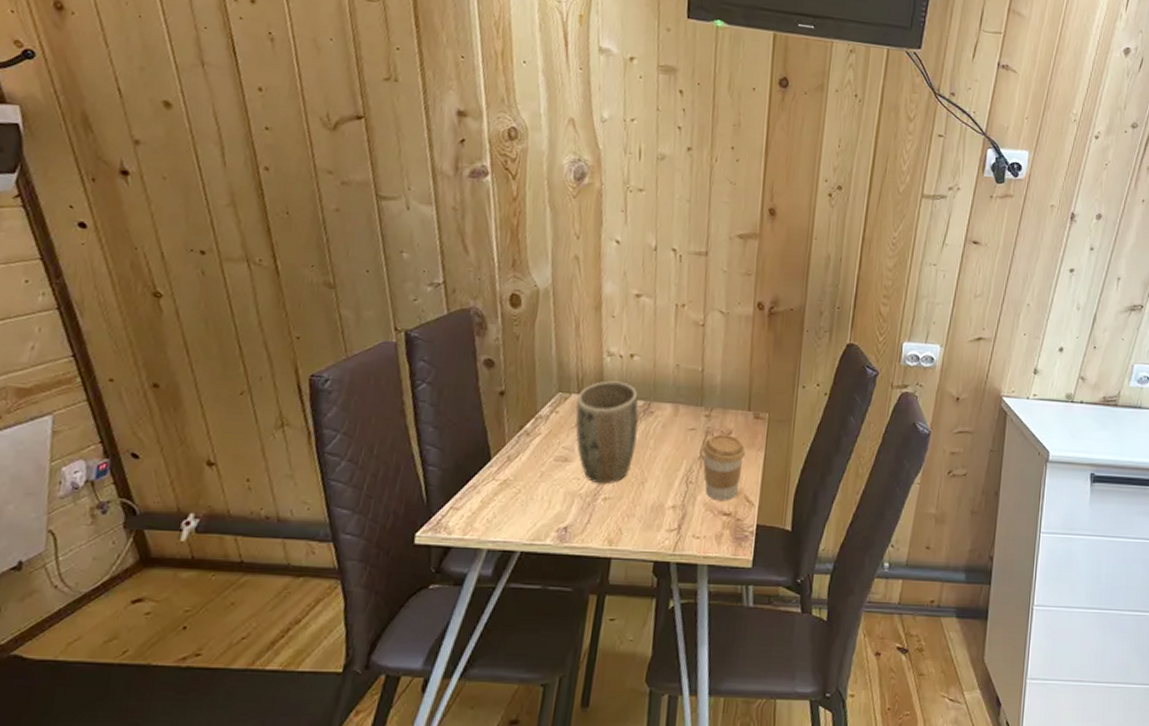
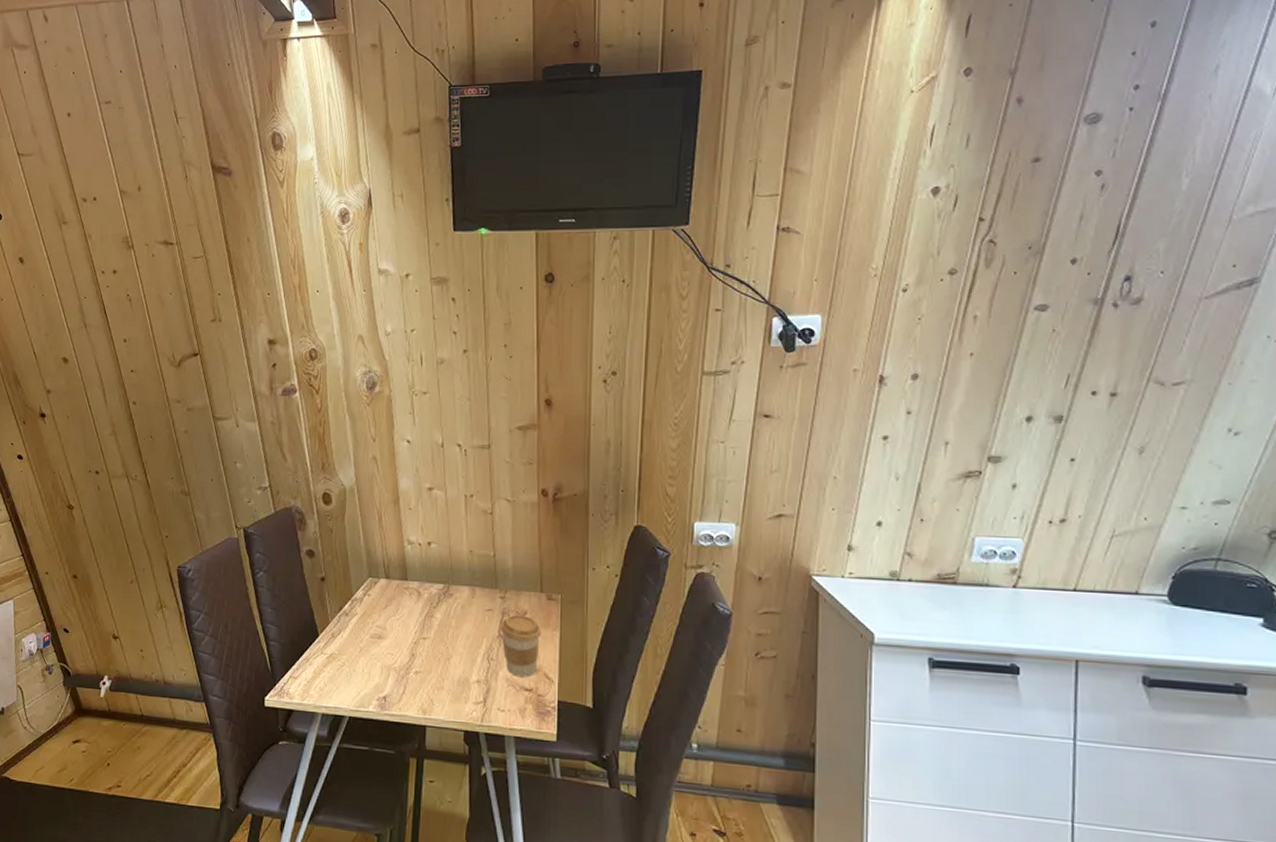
plant pot: present [575,380,639,485] -> none [385,566,441,660]

